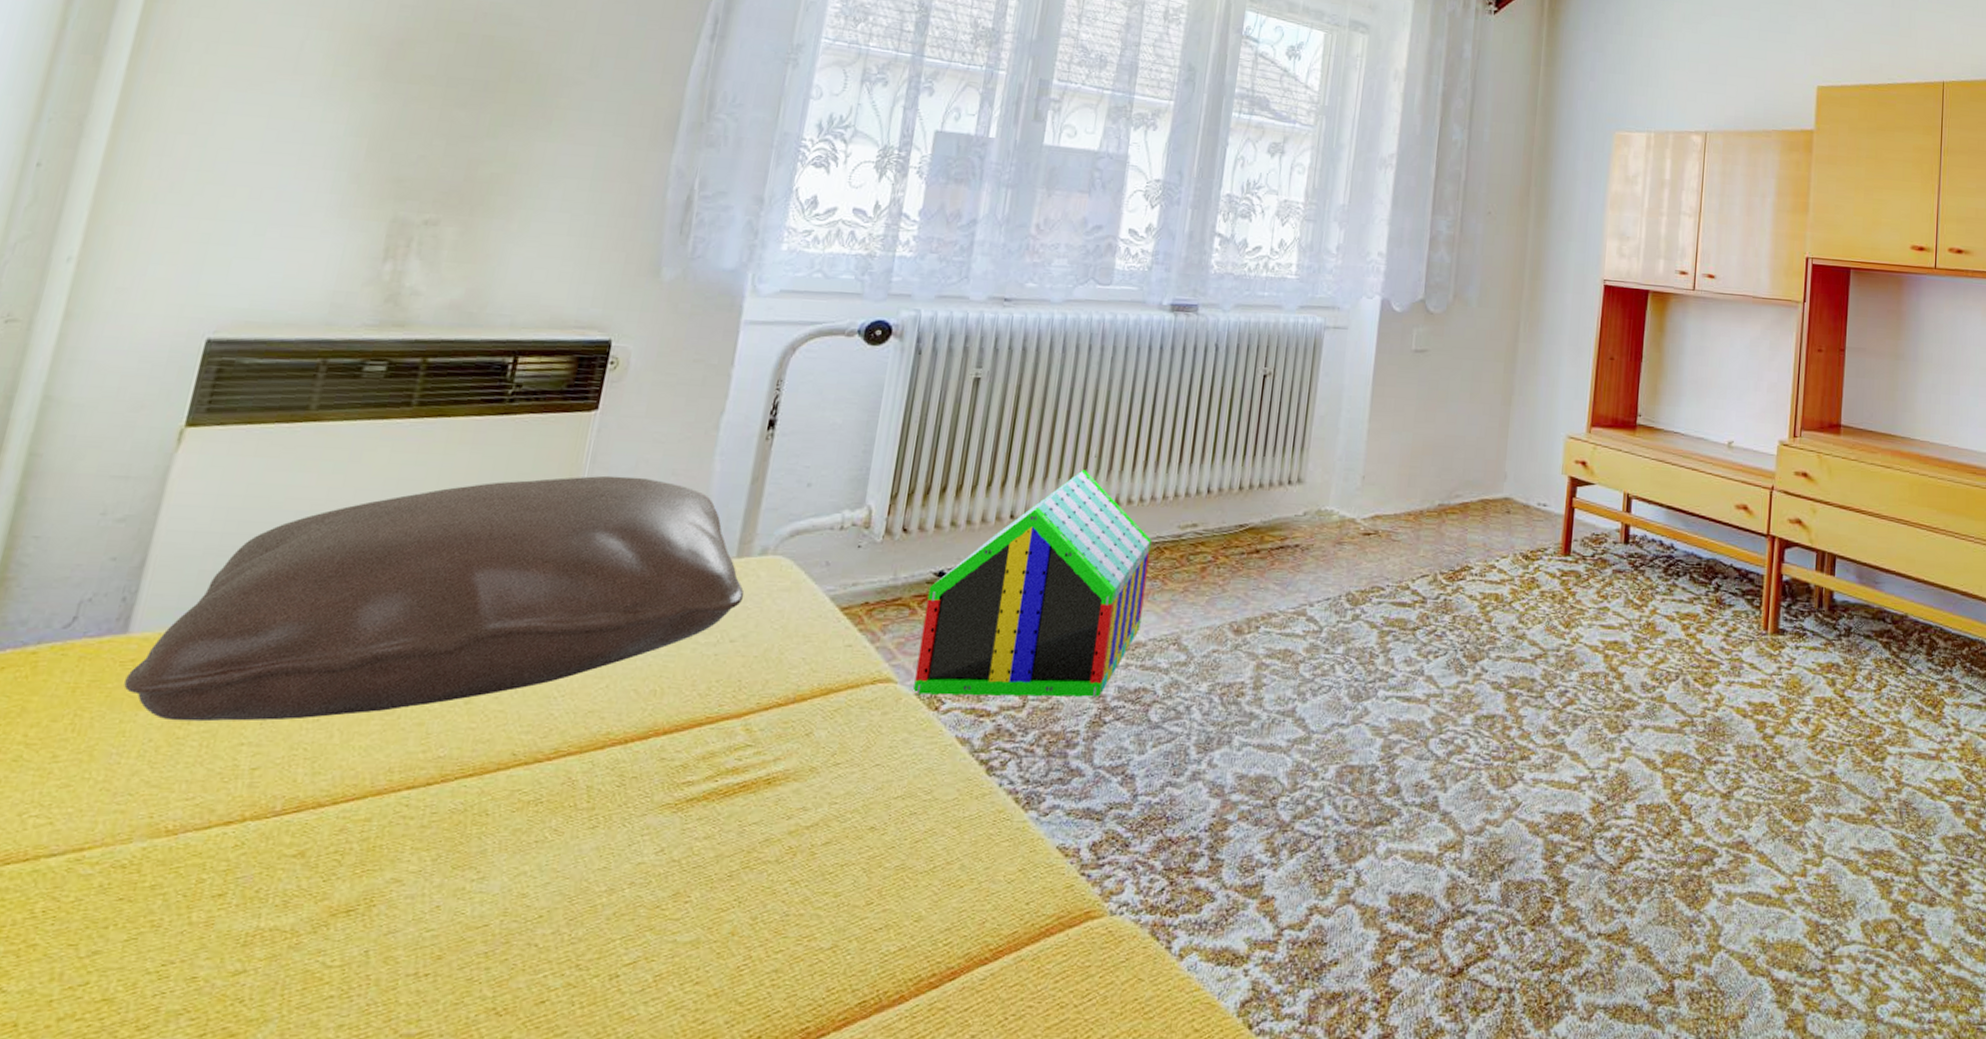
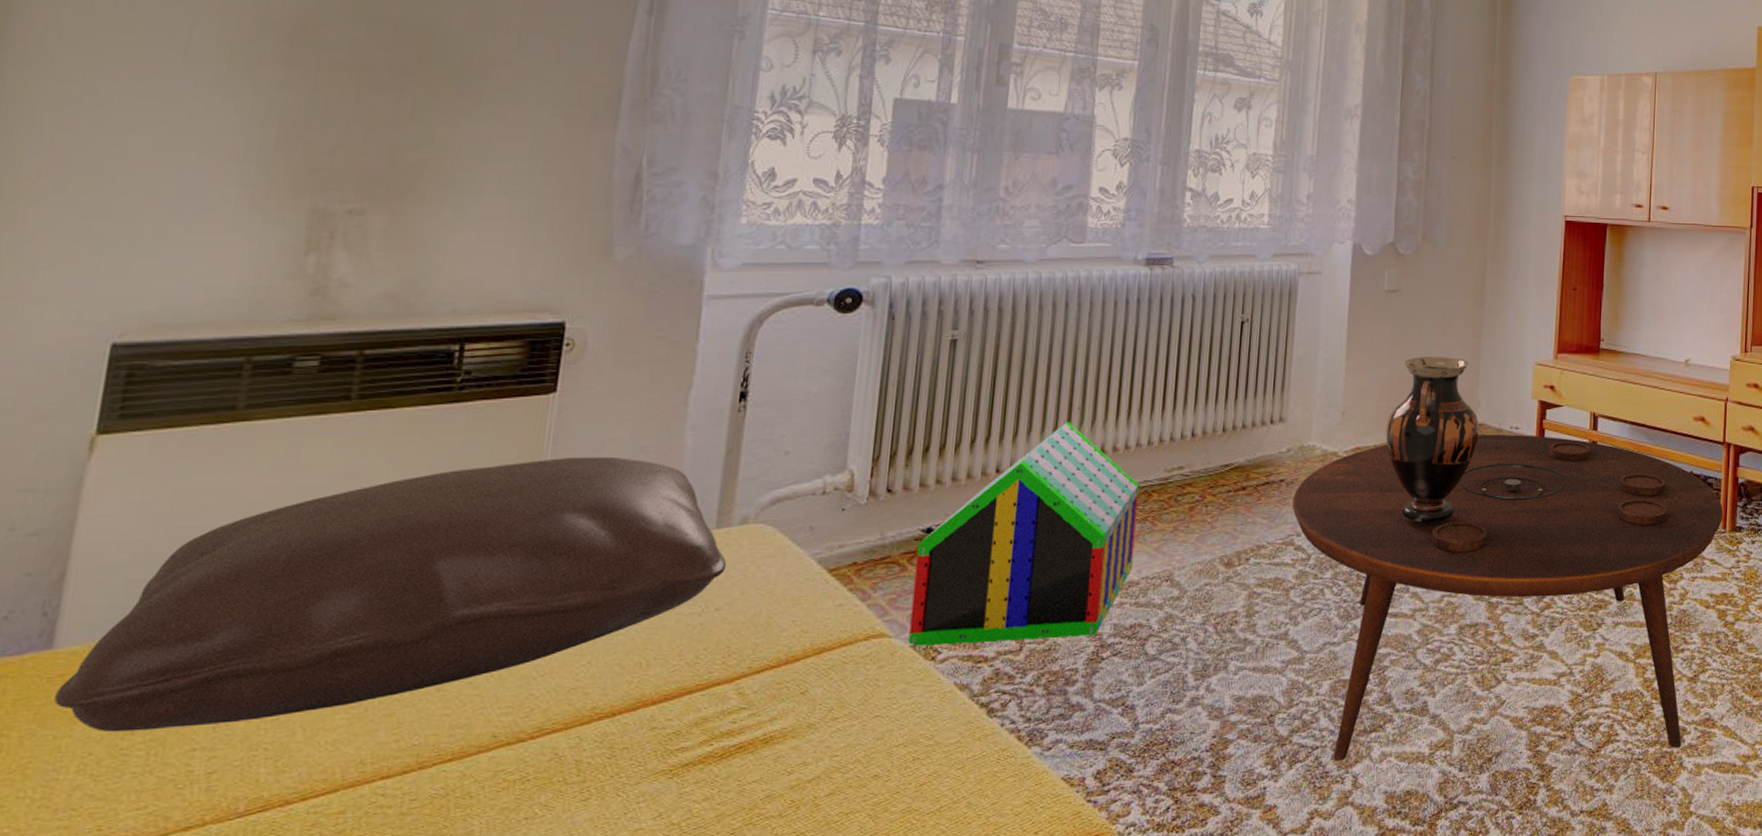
coffee table: none [1306,510,1766,872] -> present [1292,435,1724,761]
vase: none [1406,422,1506,601] -> present [1385,357,1480,522]

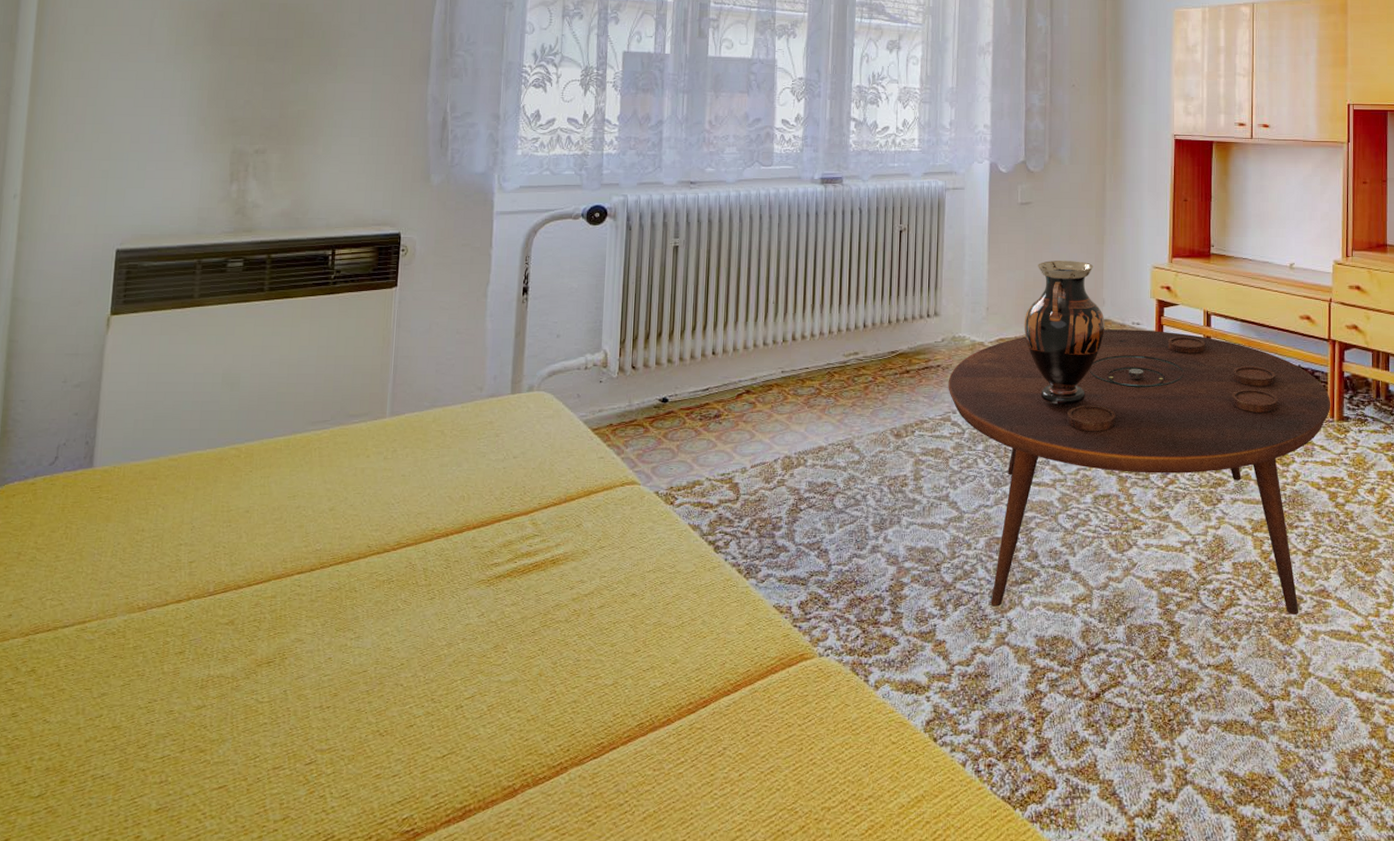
pillow: present [54,456,727,733] -> none [96,336,520,529]
toy house: present [908,422,1139,648] -> none [653,314,823,494]

